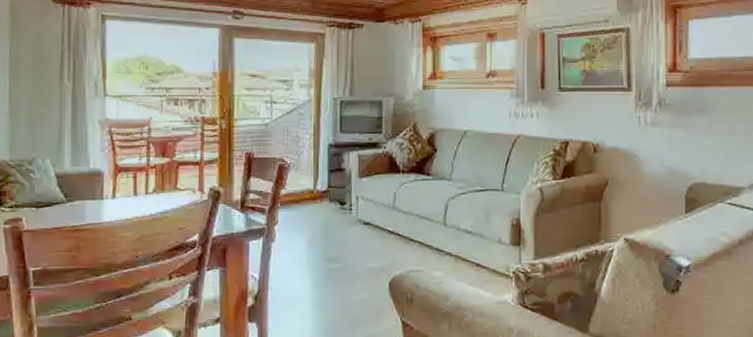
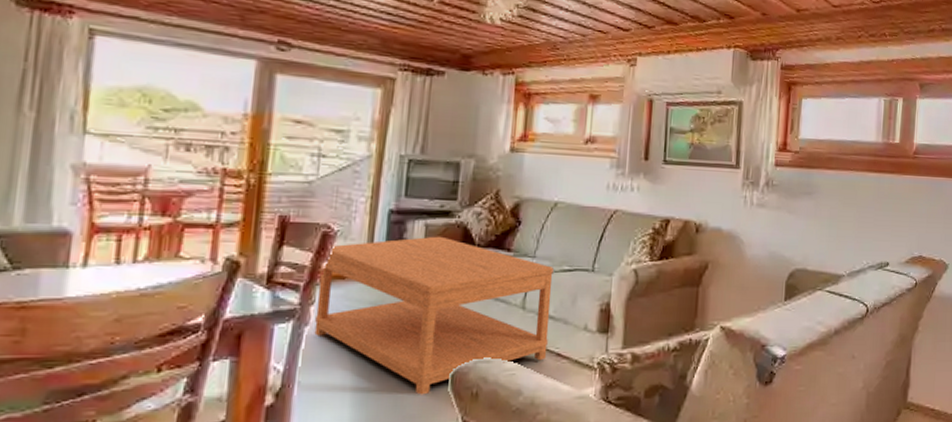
coffee table: none [279,164,468,299] -> present [314,236,554,395]

